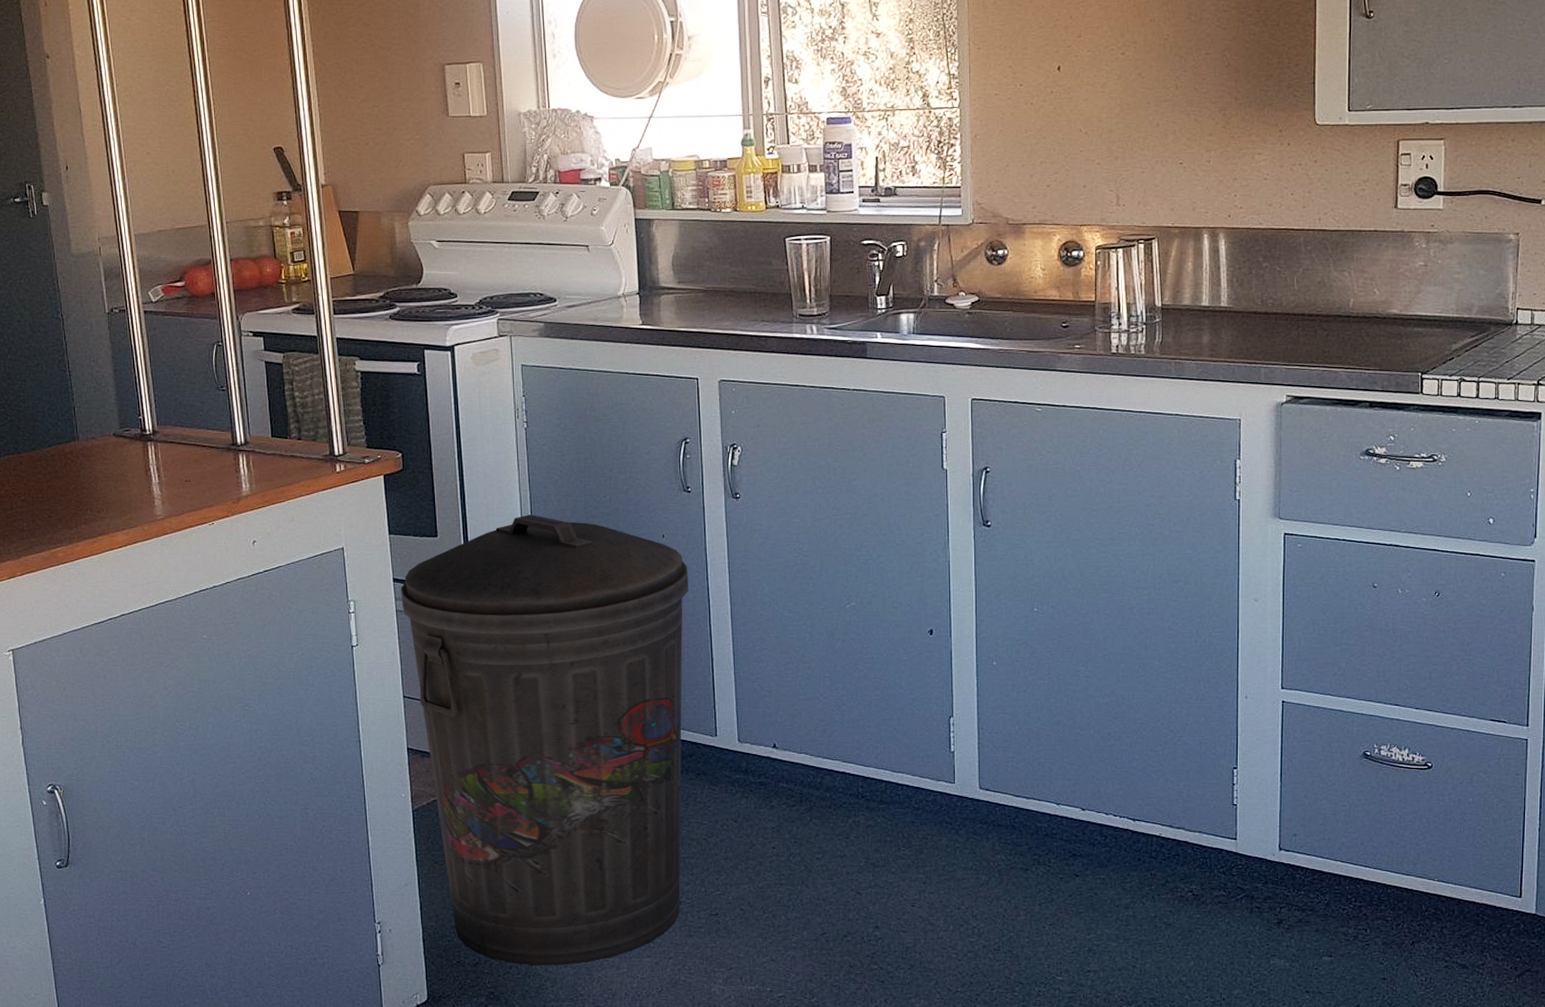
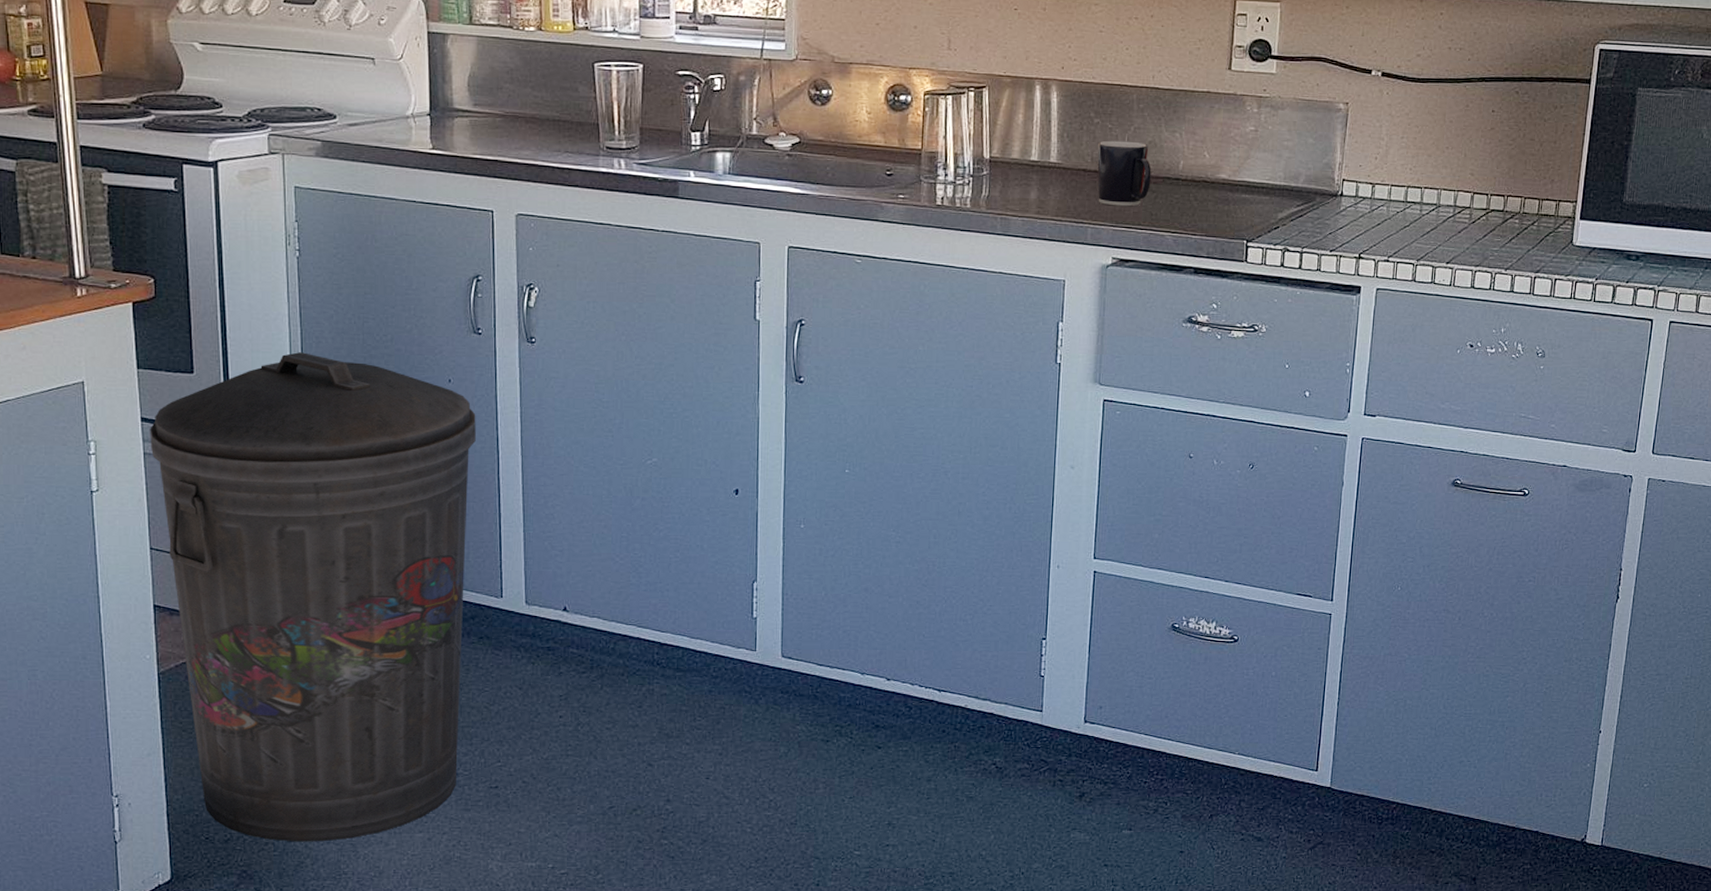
mug: none [1267,282,1322,346] -> present [1097,140,1152,207]

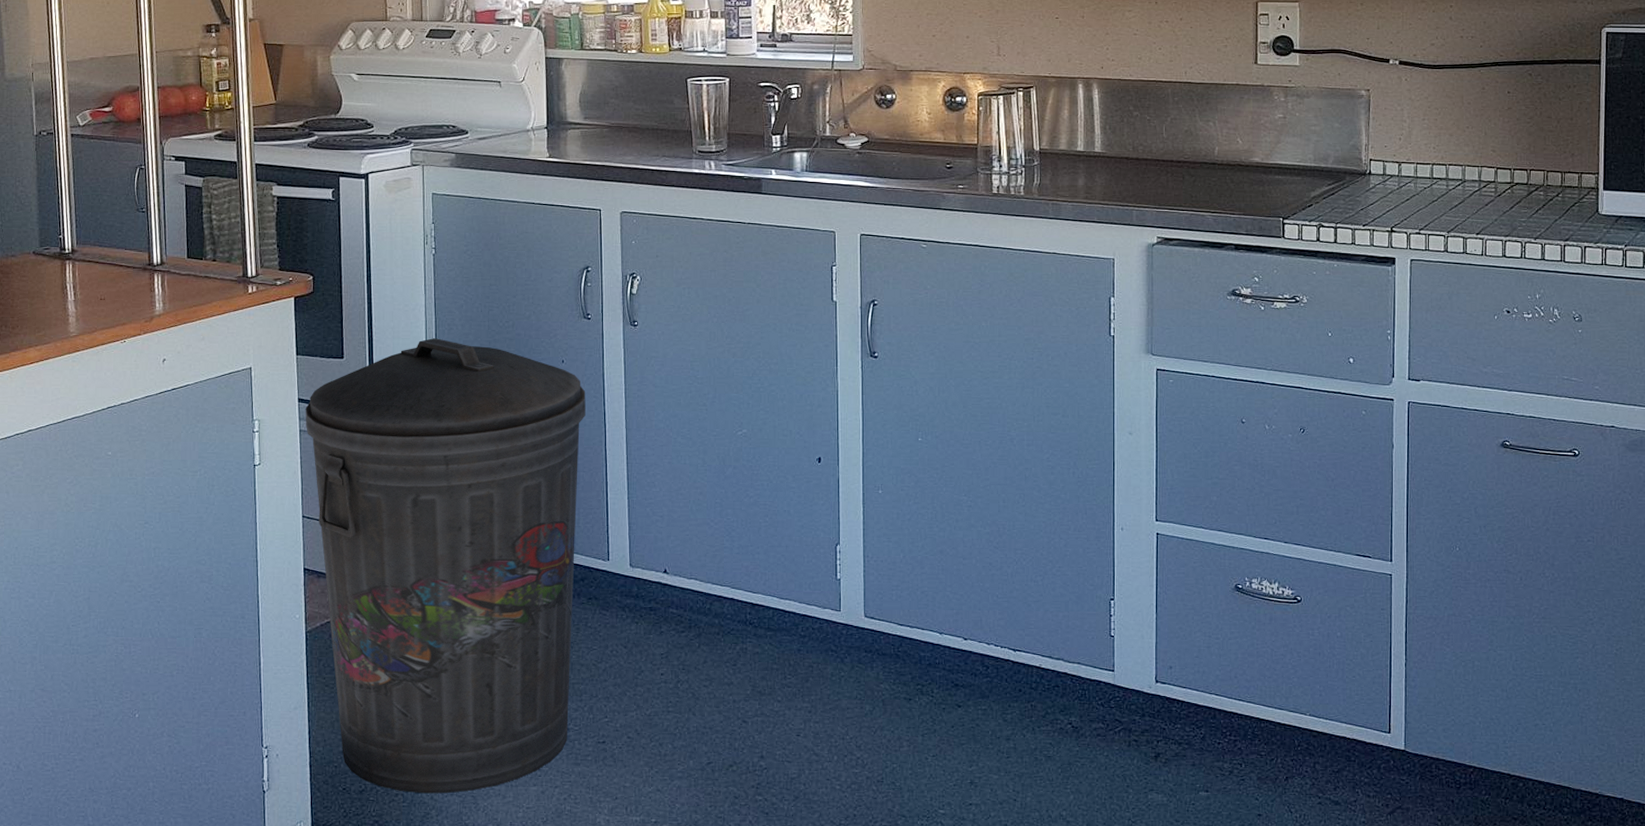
mug: present [1097,140,1152,207] -> none [1137,131,1189,190]

